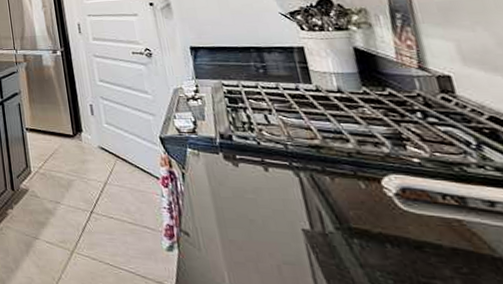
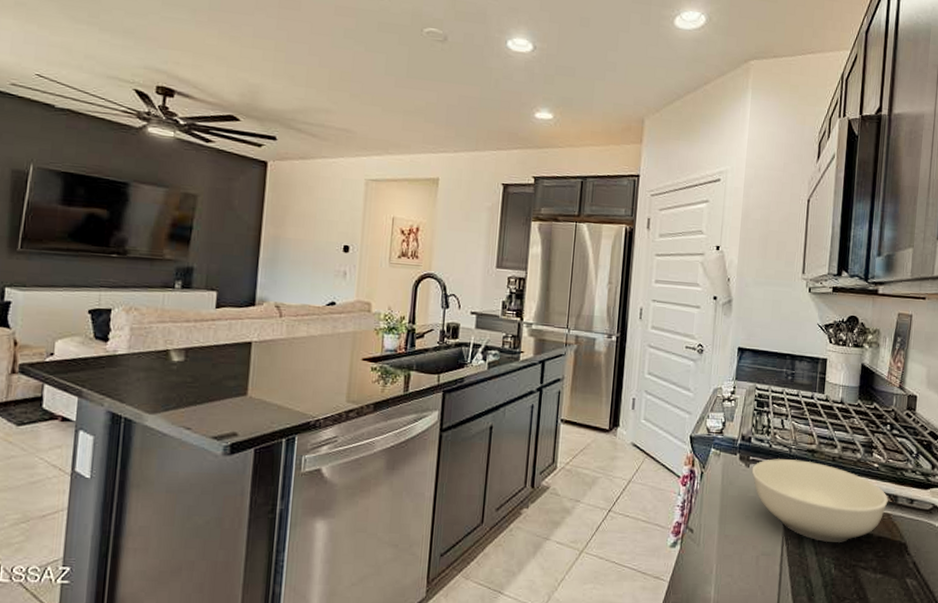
bowl: none [242,157,452,253] -> present [751,459,888,542]

